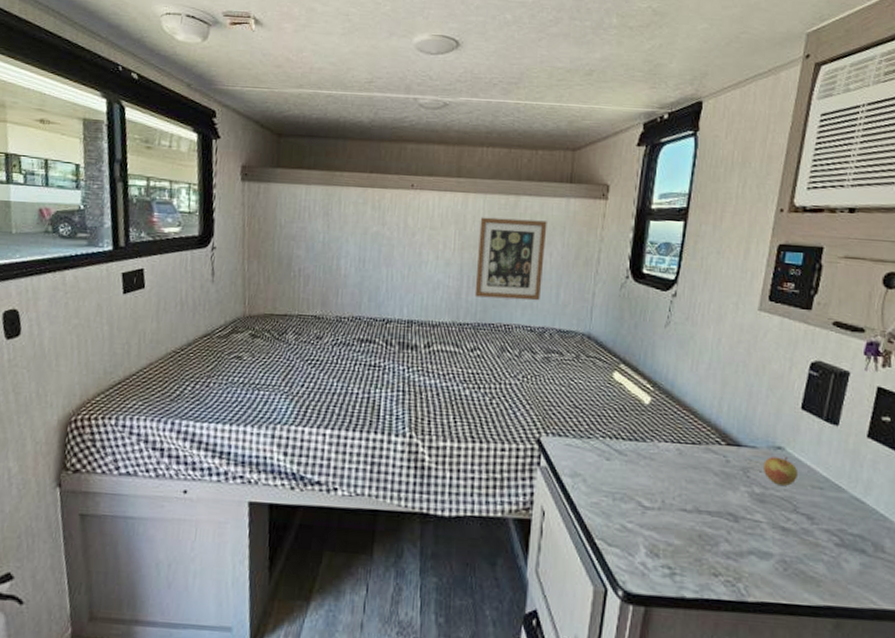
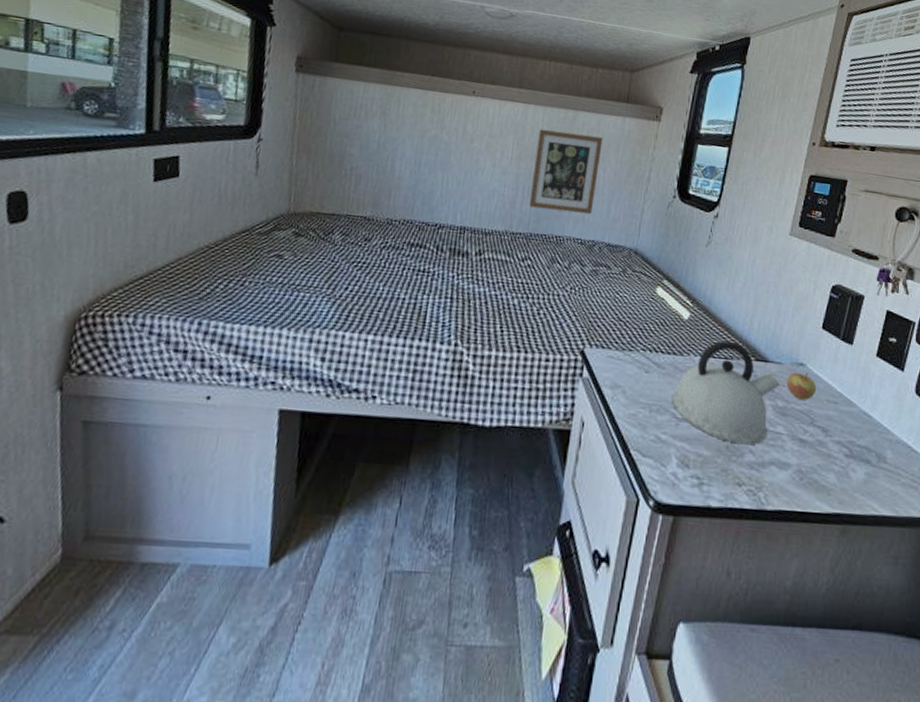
kettle: none [636,425,756,534] -> present [671,340,780,445]

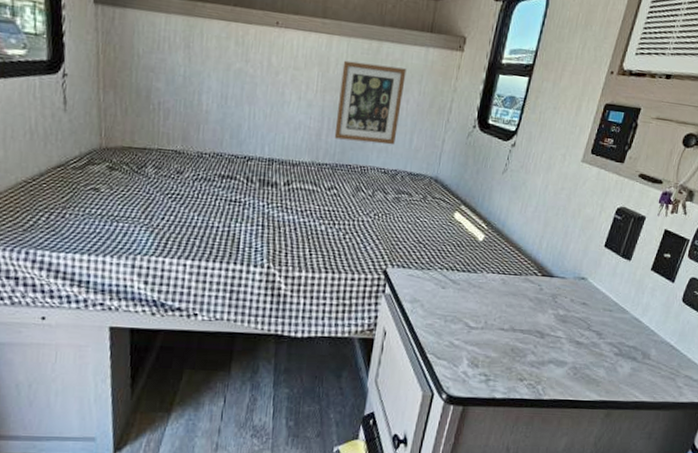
kettle: present [671,340,780,445] -> none [464,259,563,348]
apple: present [787,372,817,400] -> none [568,285,595,309]

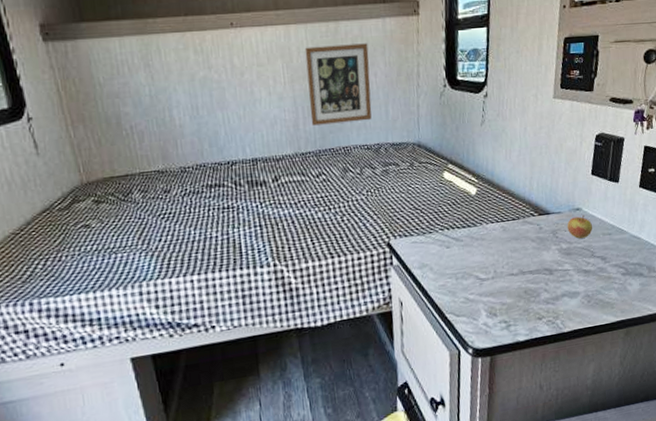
apple: none [568,285,595,309] -> present [567,215,593,239]

